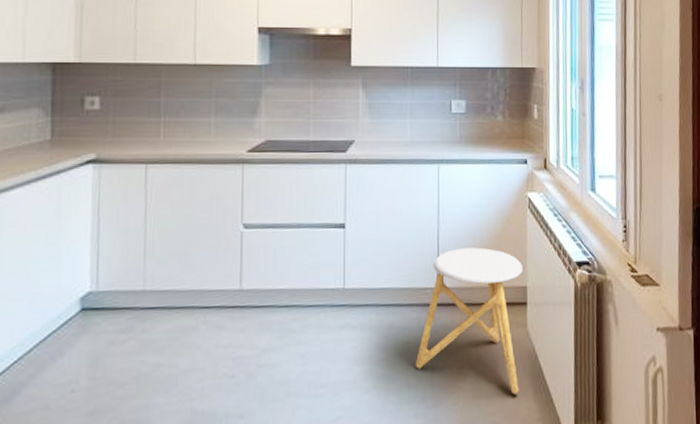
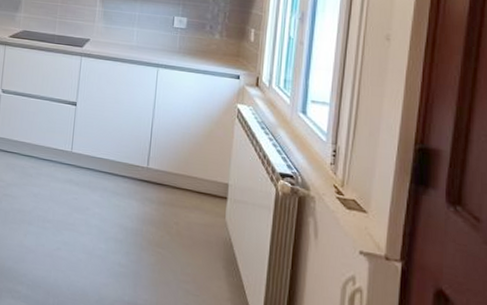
stool: present [415,247,523,395] -> none [122,139,226,272]

